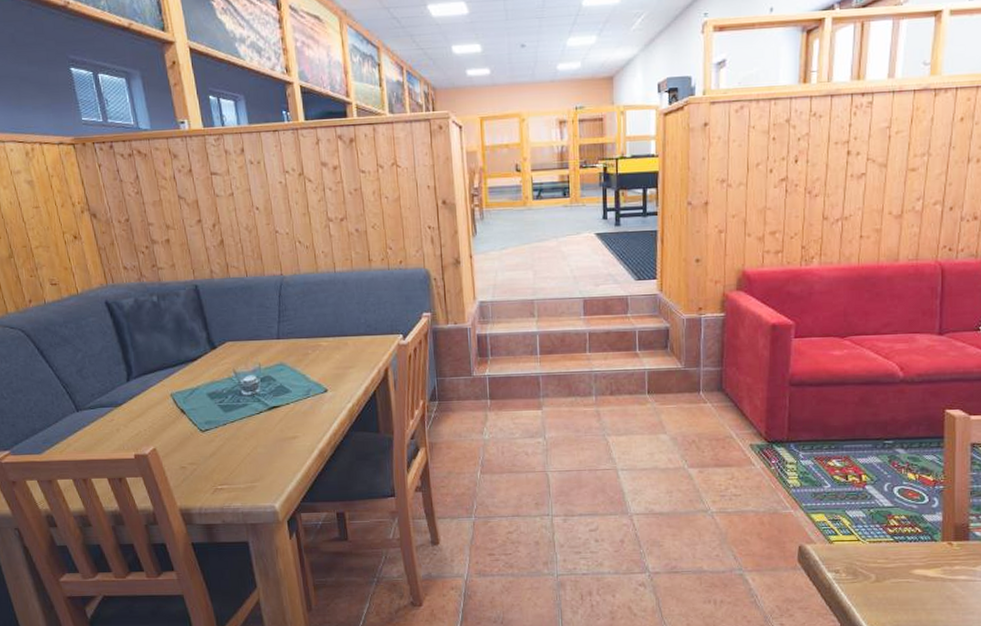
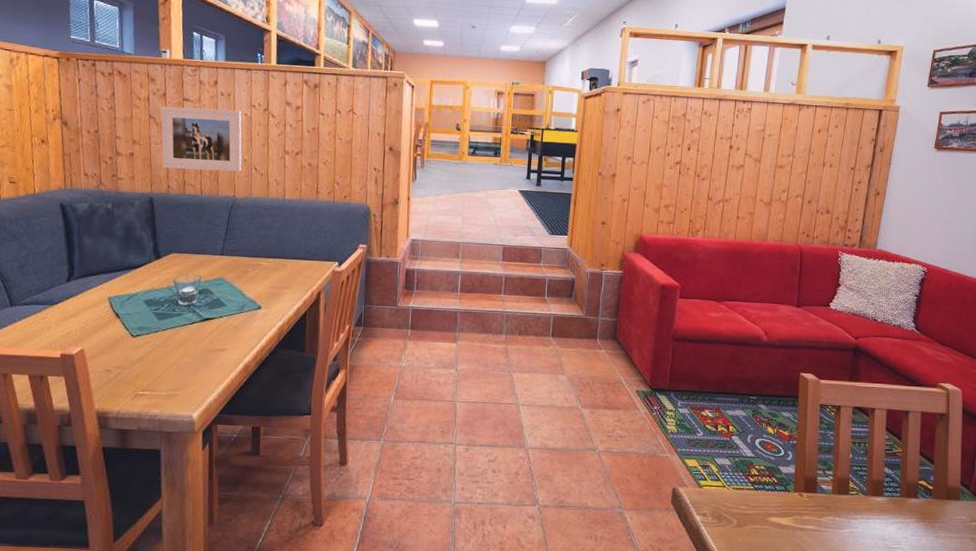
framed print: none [189,178,285,253] -> present [161,106,242,172]

